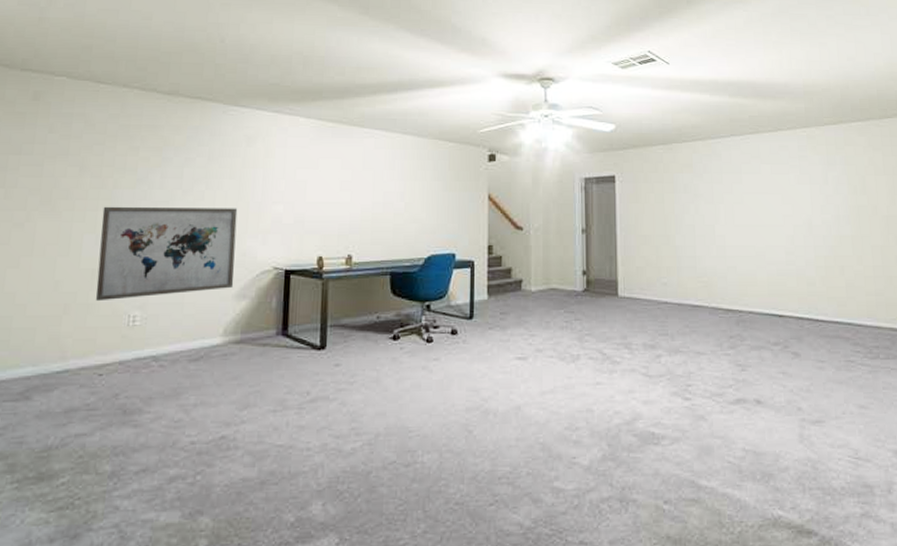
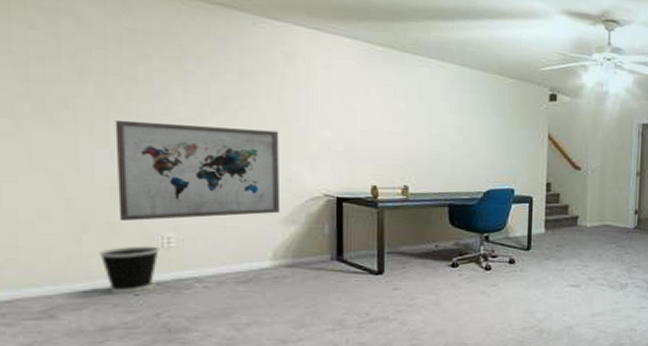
wastebasket: none [74,325,125,373] -> present [99,246,159,293]

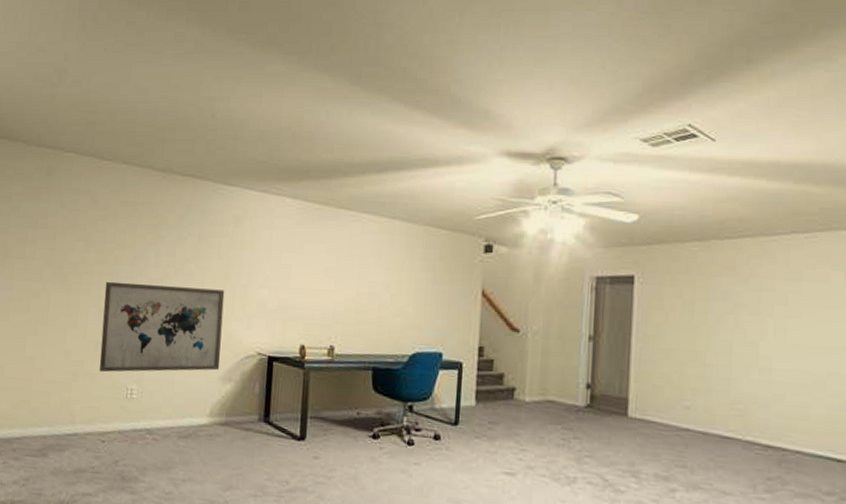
wastebasket: present [99,246,159,293] -> none [82,395,124,439]

